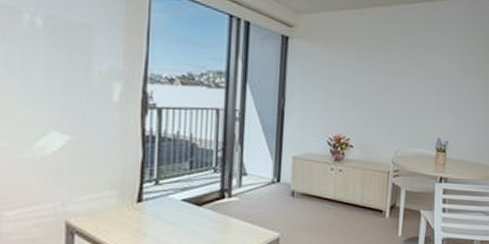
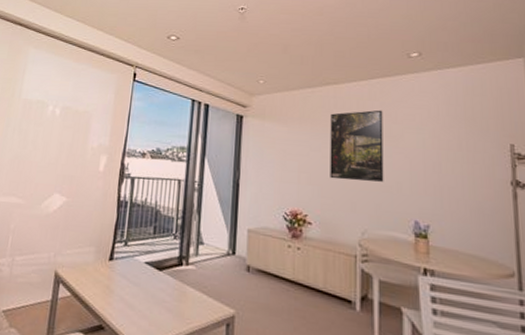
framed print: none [372,35,423,105] -> present [330,109,384,182]

